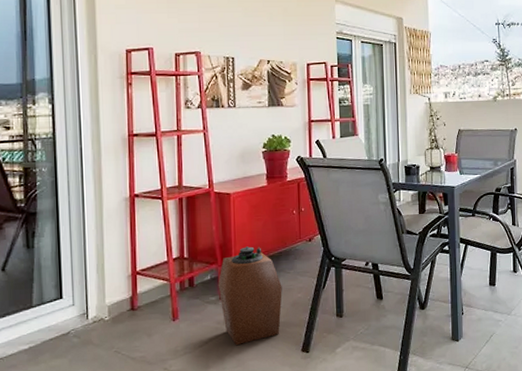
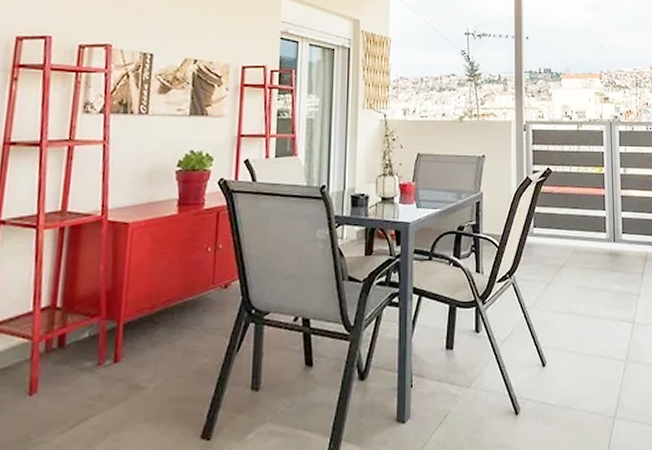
speaker: present [217,246,282,346] -> none [97,293,184,431]

